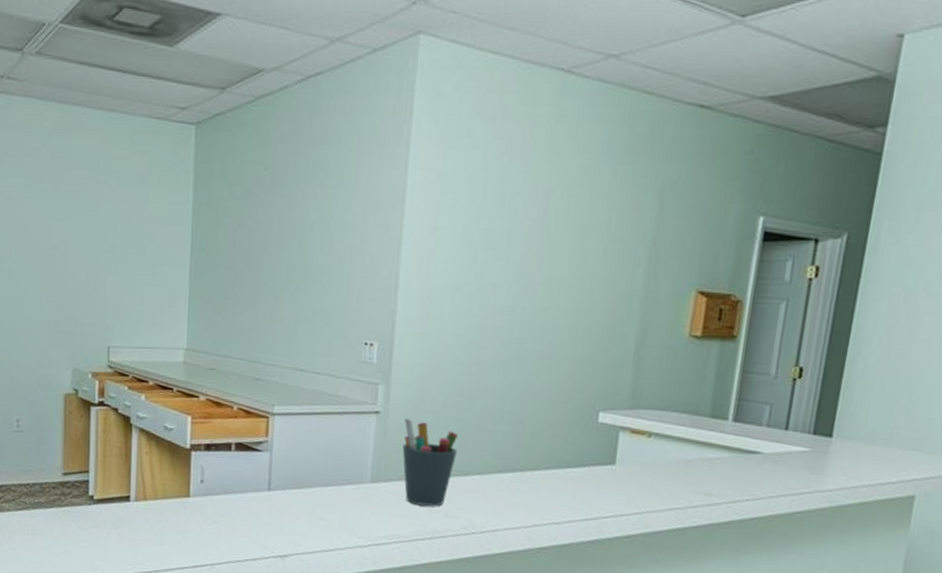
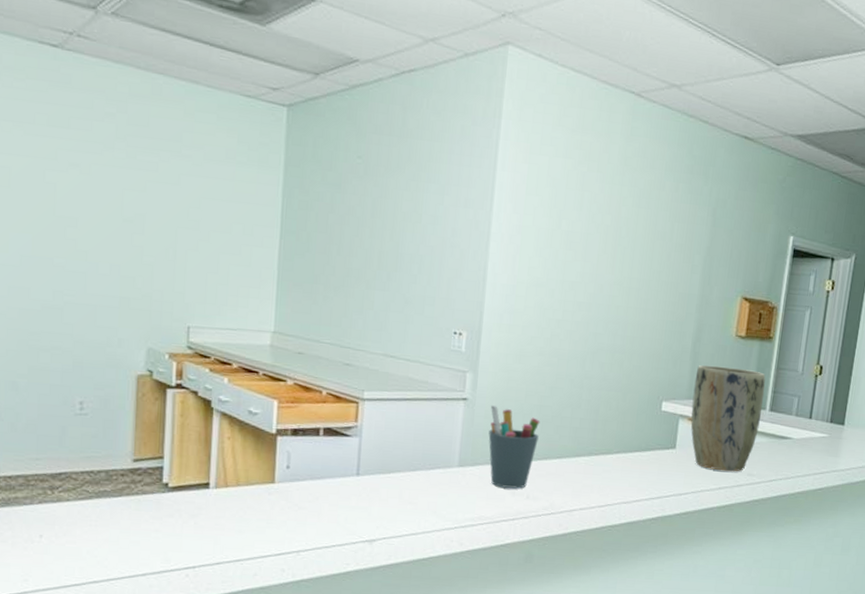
plant pot: none [633,370,728,491] -> present [690,365,766,472]

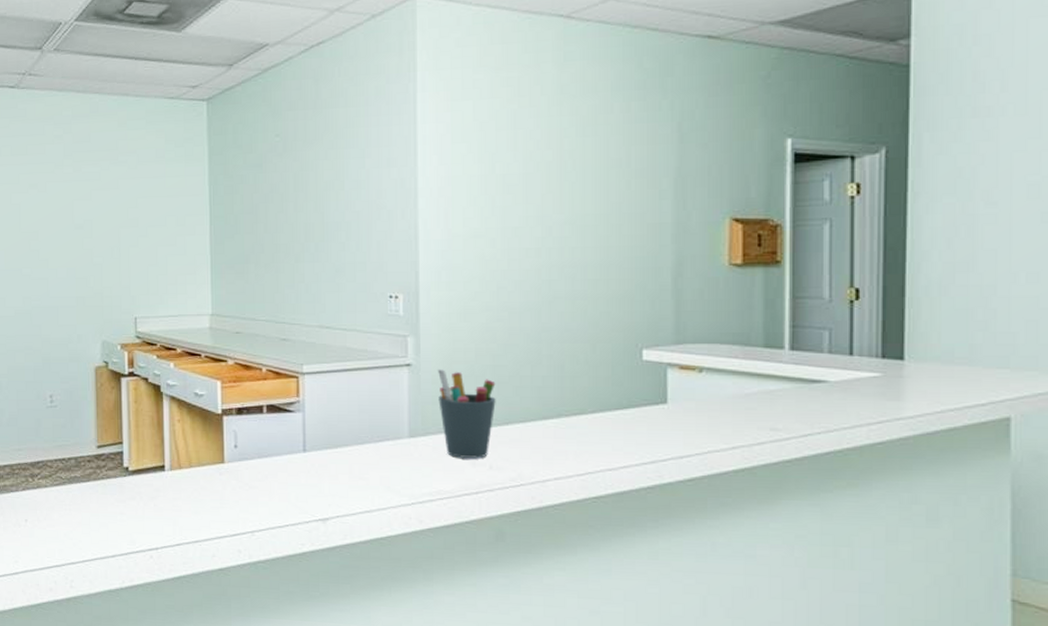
plant pot: present [690,365,766,472] -> none [682,302,780,427]

